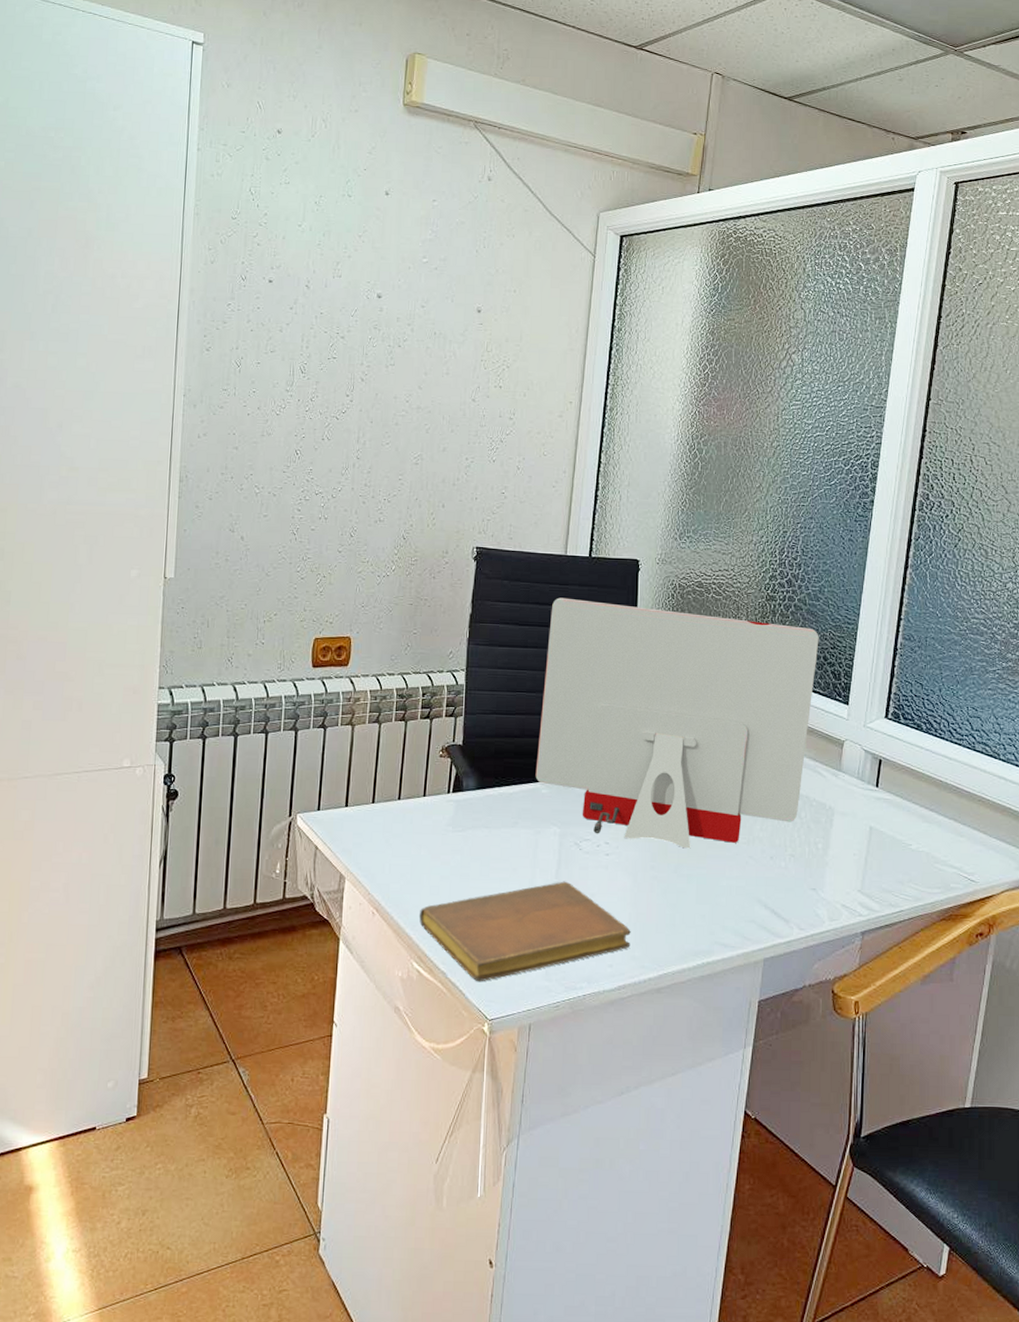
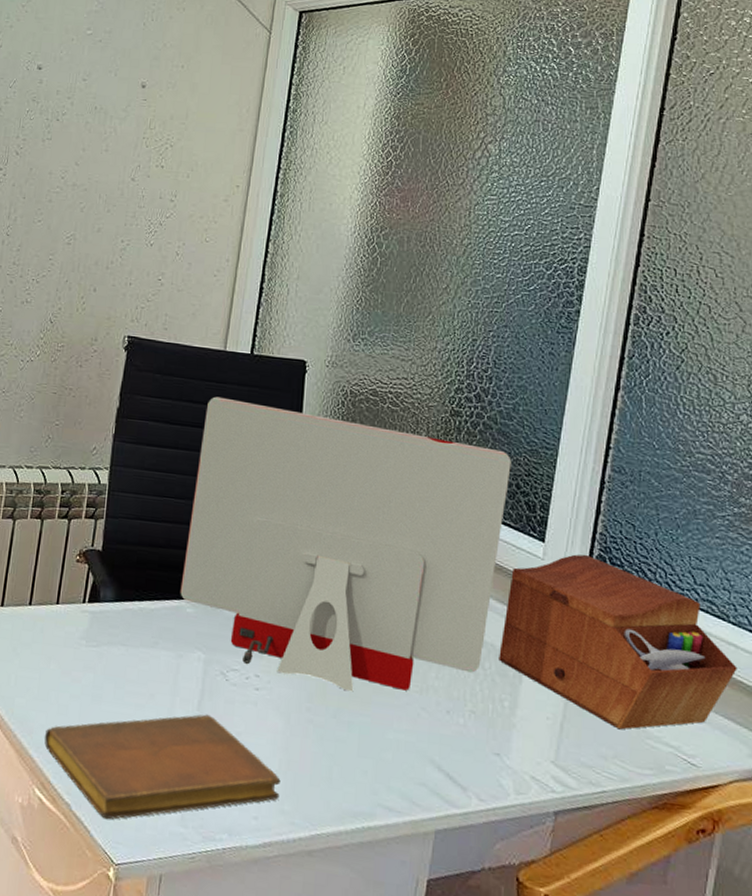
sewing box: none [813,712,1007,858] -> present [499,554,737,730]

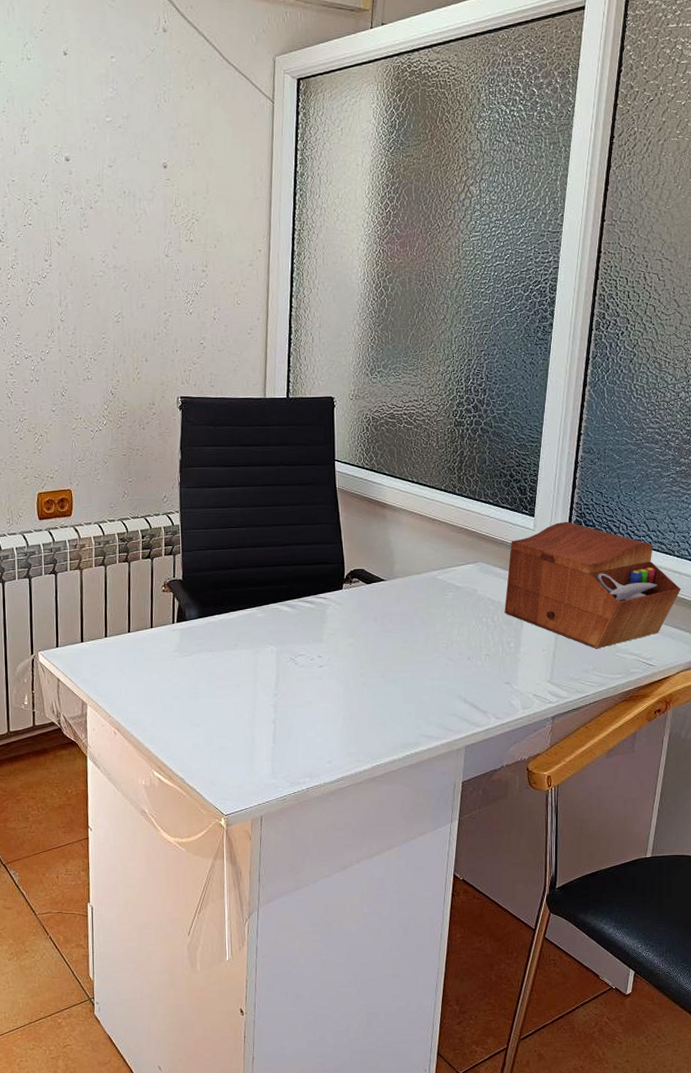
notebook: present [44,714,281,820] -> none [156,692,346,784]
computer monitor: present [180,396,512,692] -> none [250,438,505,656]

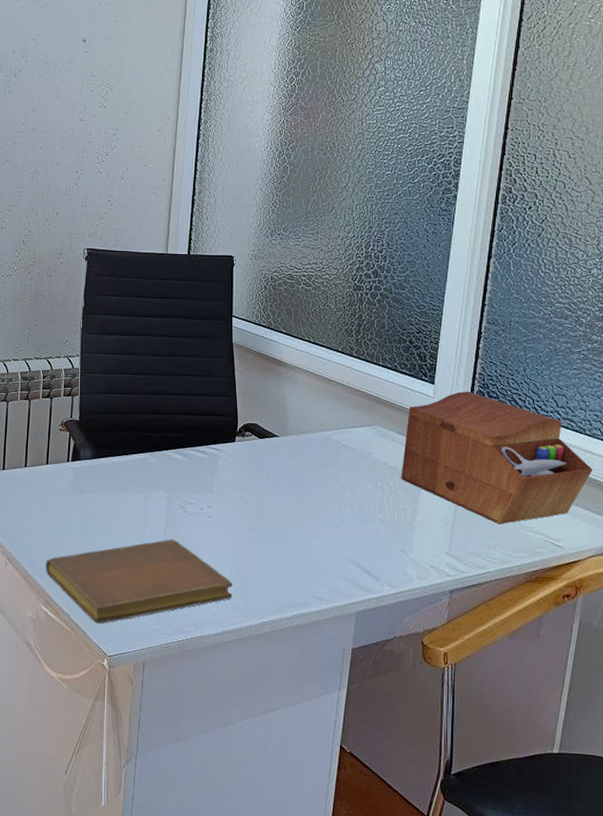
notebook: none [156,692,346,784] -> present [46,539,233,624]

